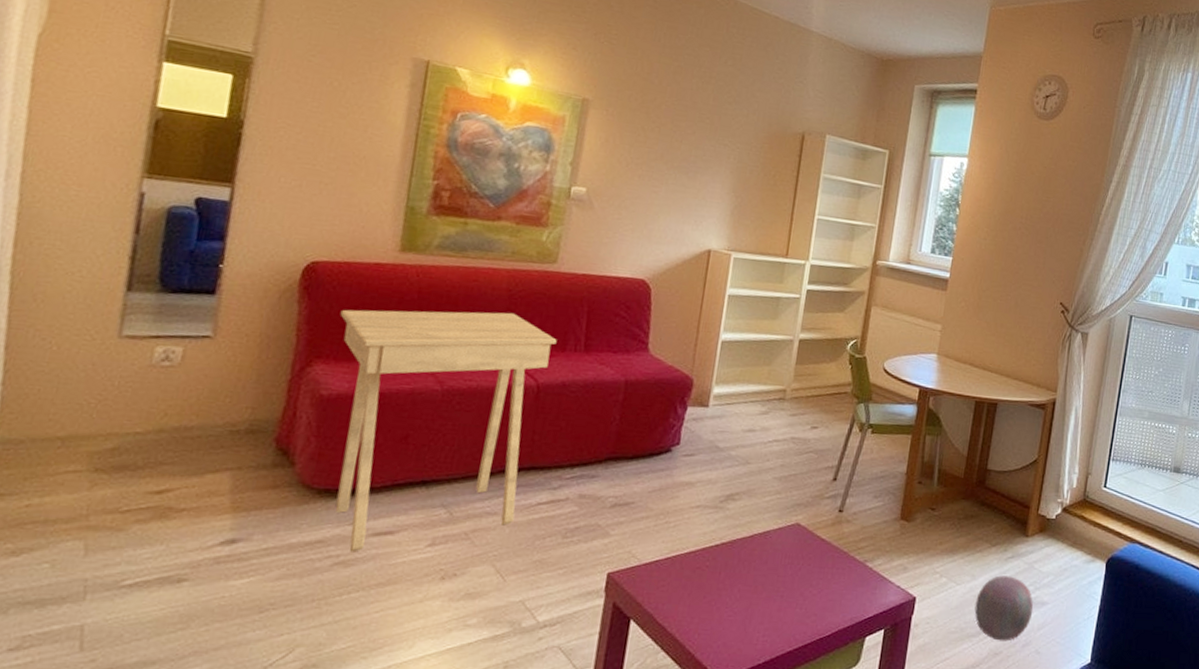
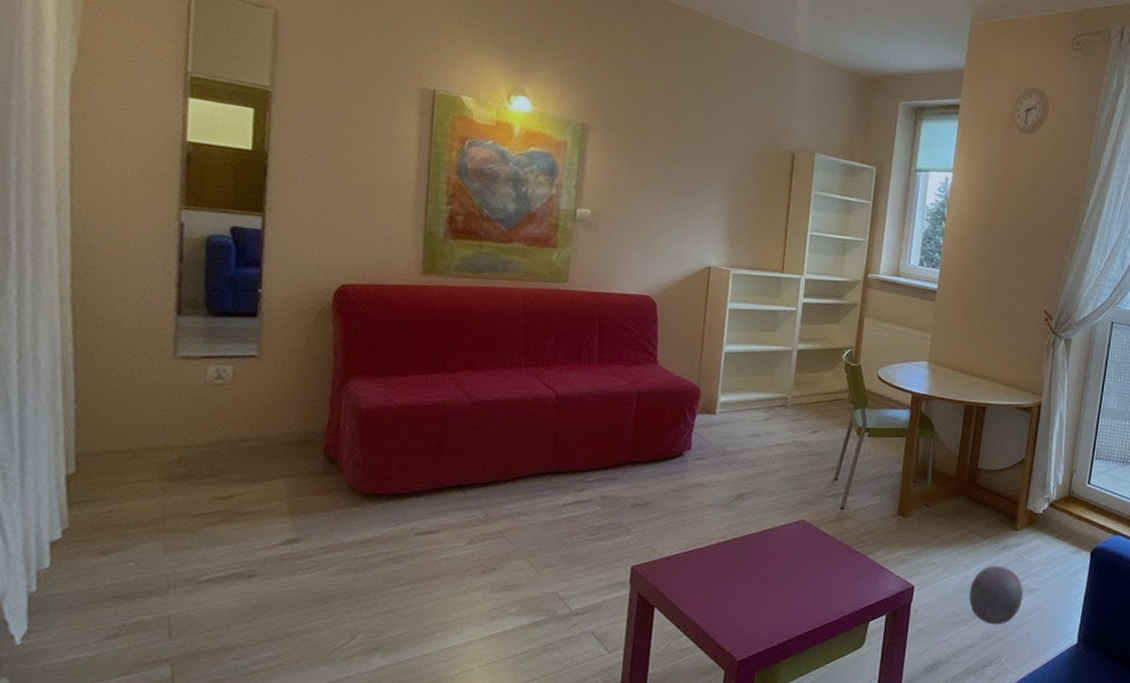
side table: present [335,309,557,553] -> none [372,329,572,550]

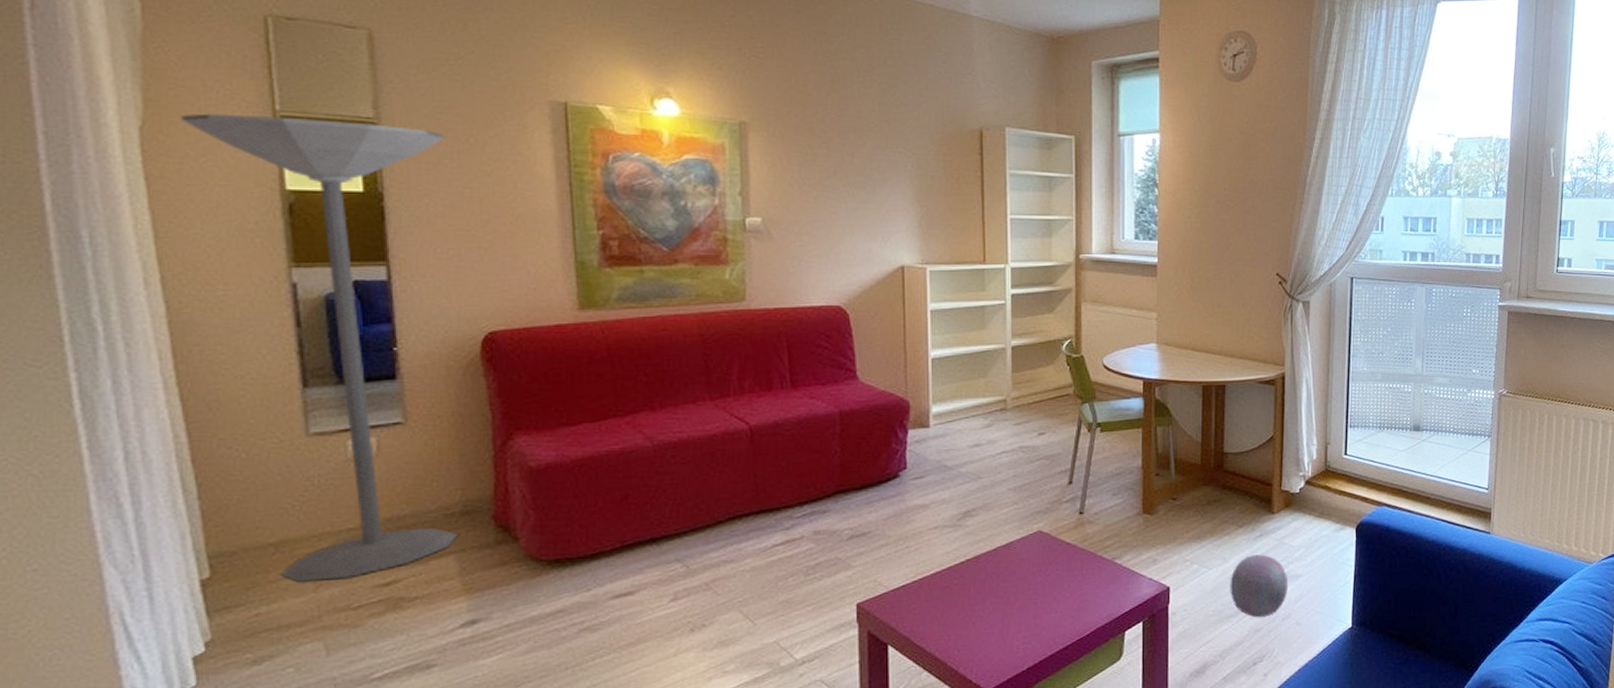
floor lamp: none [107,66,328,488] -> present [181,113,457,582]

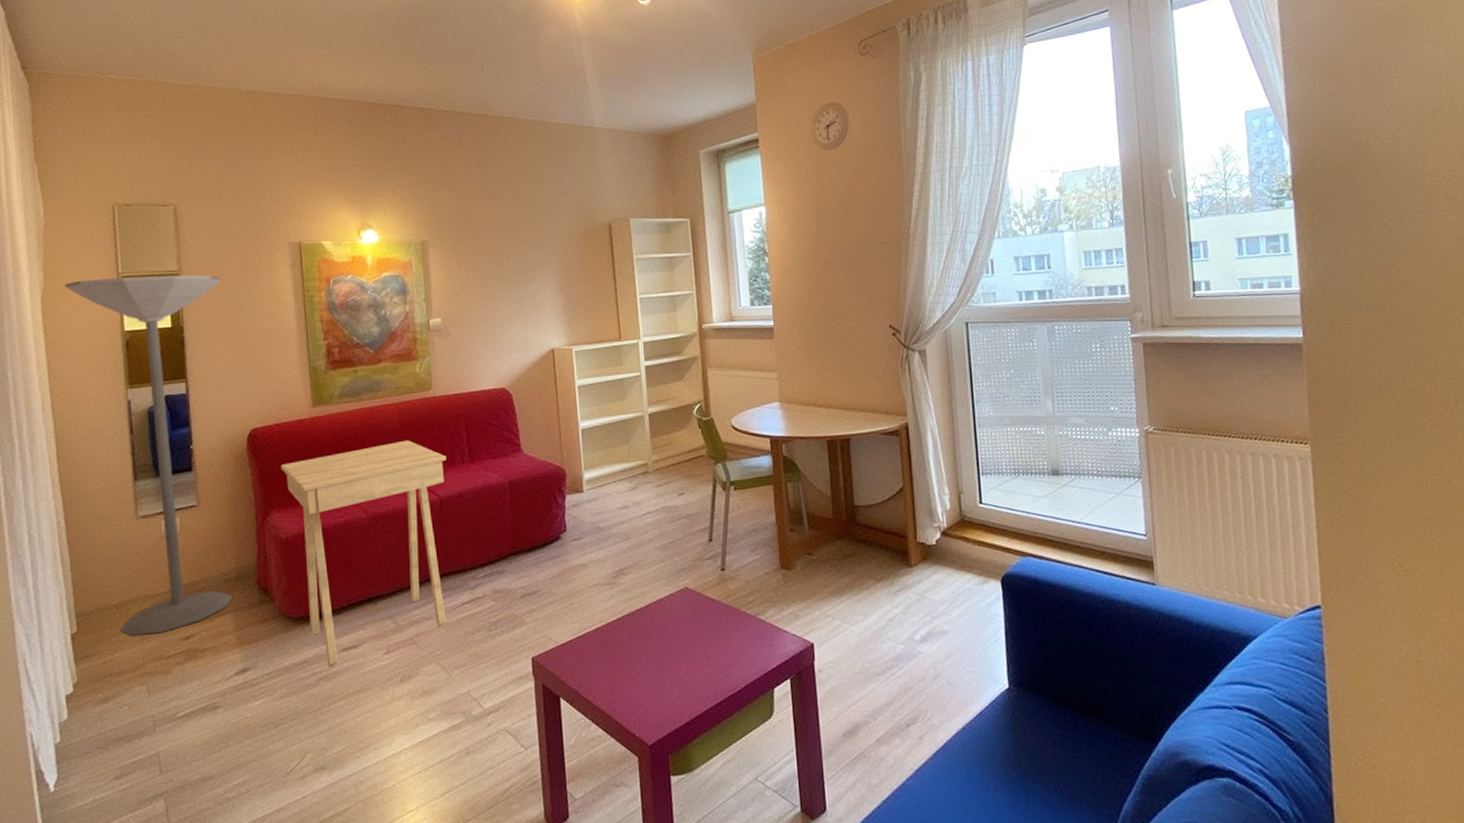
side table: none [530,357,761,617] -> present [280,440,447,668]
decorative ball: present [1230,554,1289,618] -> none [873,609,936,677]

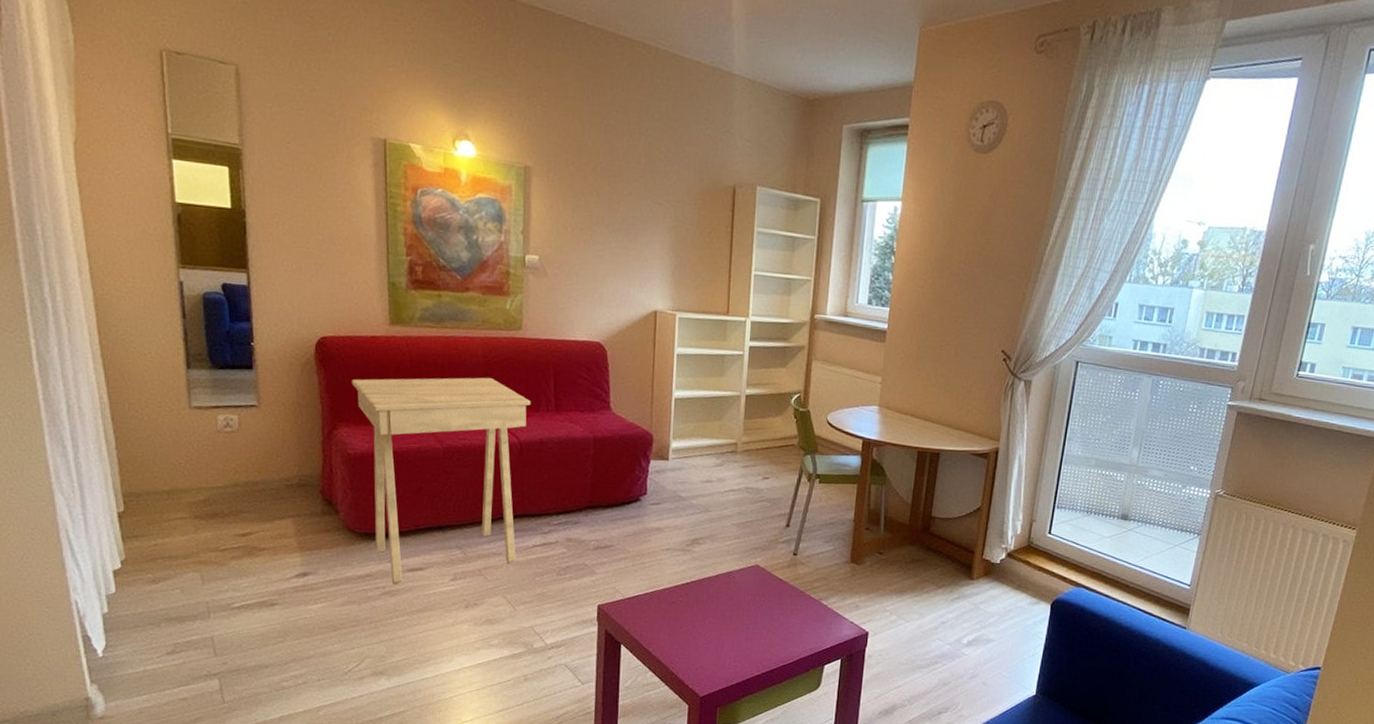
floor lamp: present [65,275,233,636] -> none [102,133,295,526]

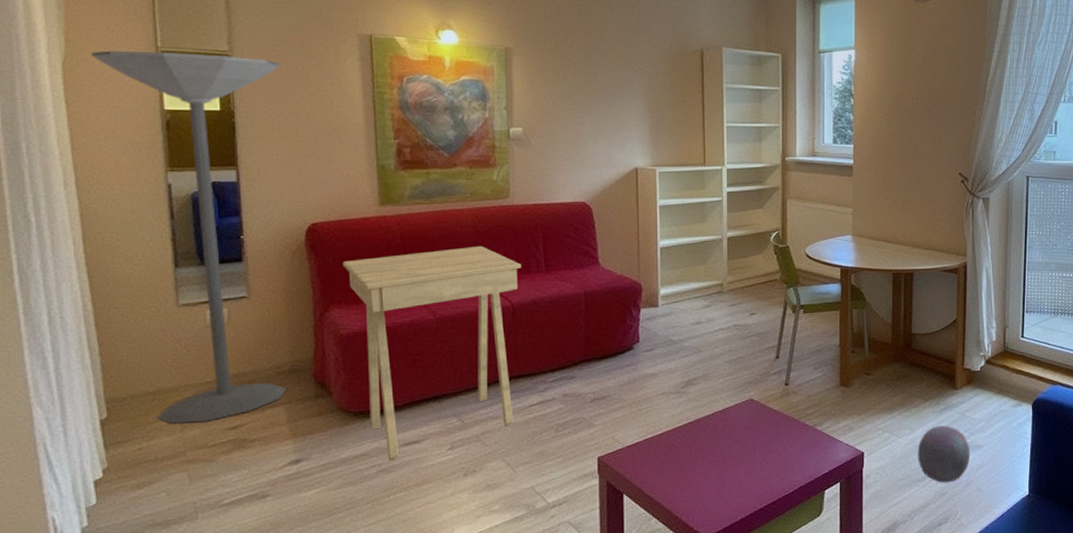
floor lamp: none [102,133,295,526] -> present [91,50,286,424]
decorative ball: none [923,614,980,673] -> present [917,425,971,483]

